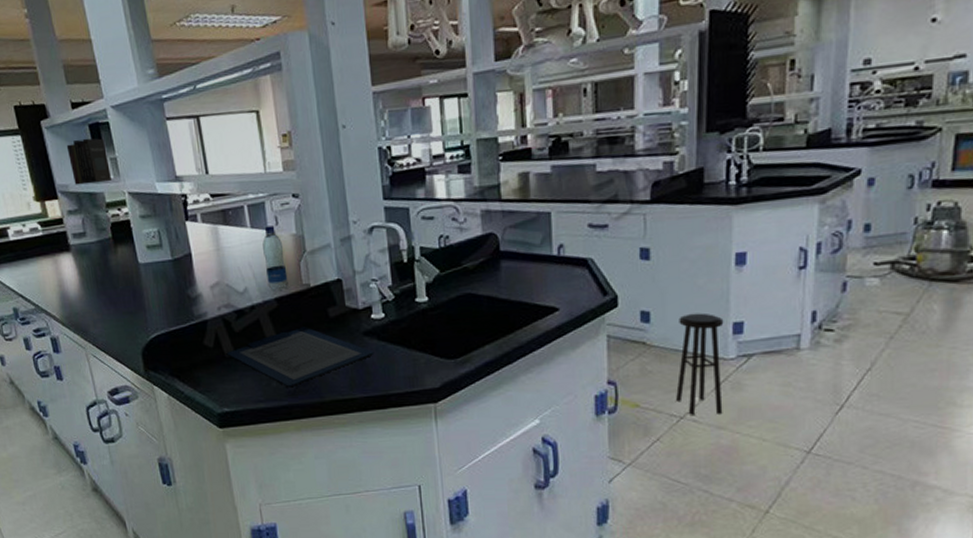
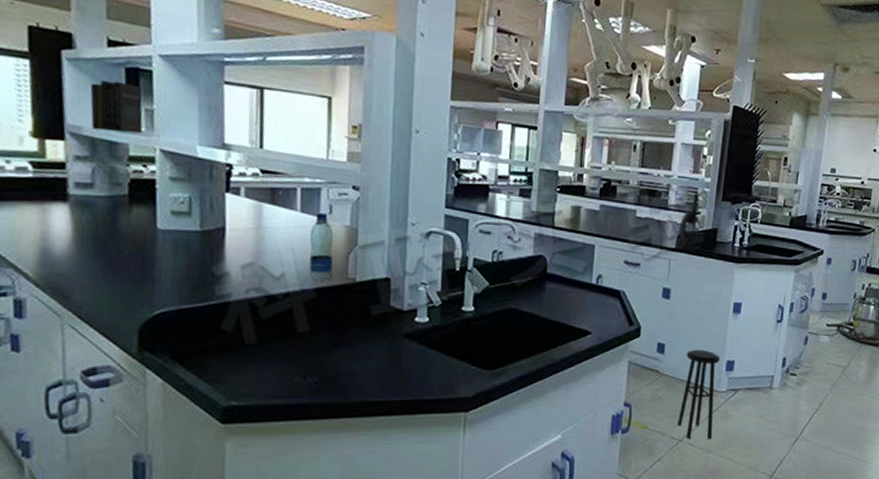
clipboard: present [226,326,375,388] -> none [246,320,413,385]
microscope: none [649,130,689,202] -> present [674,194,706,251]

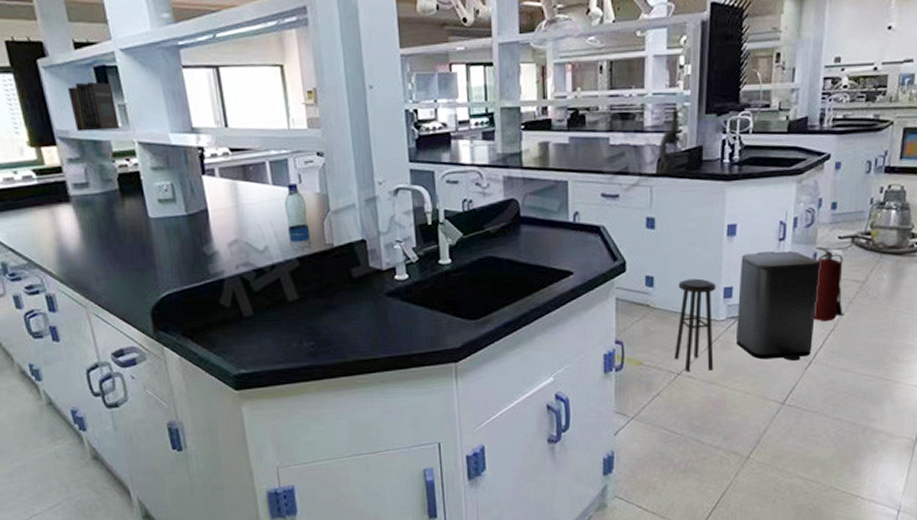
pedal bin: none [734,331,810,436] -> present [735,250,820,361]
fire extinguisher: none [802,332,830,401] -> present [813,247,843,322]

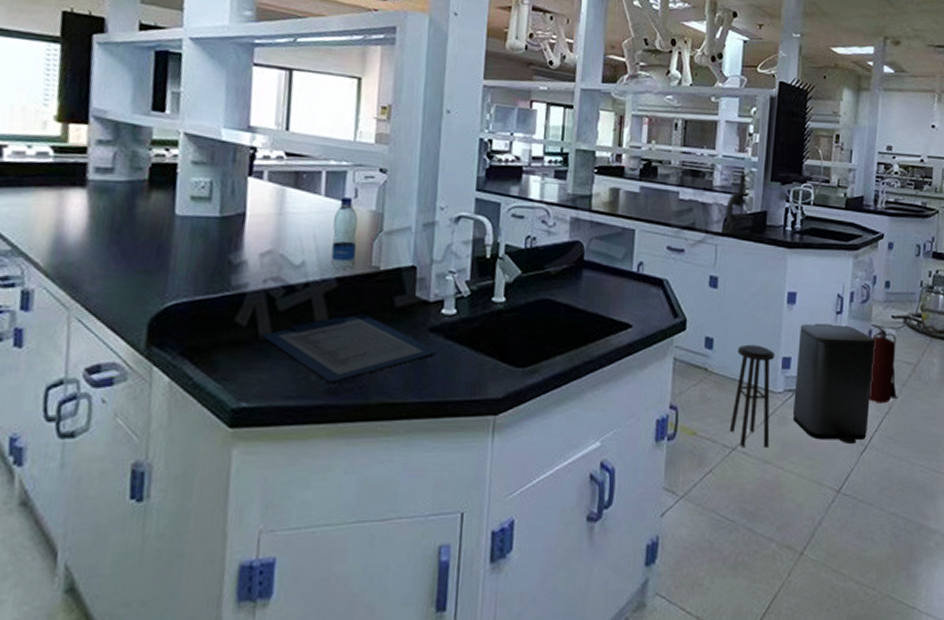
books: present [67,81,121,132] -> none [116,64,170,117]
clipboard: none [244,286,397,348] -> present [261,313,438,384]

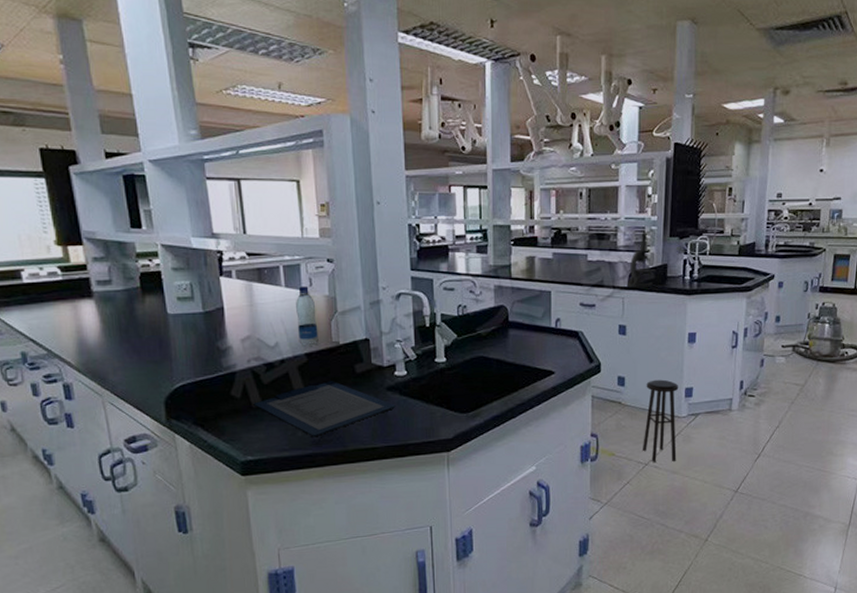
pedal bin: present [792,323,875,444] -> none [695,357,766,454]
fire extinguisher: present [869,325,897,404] -> none [762,355,786,419]

